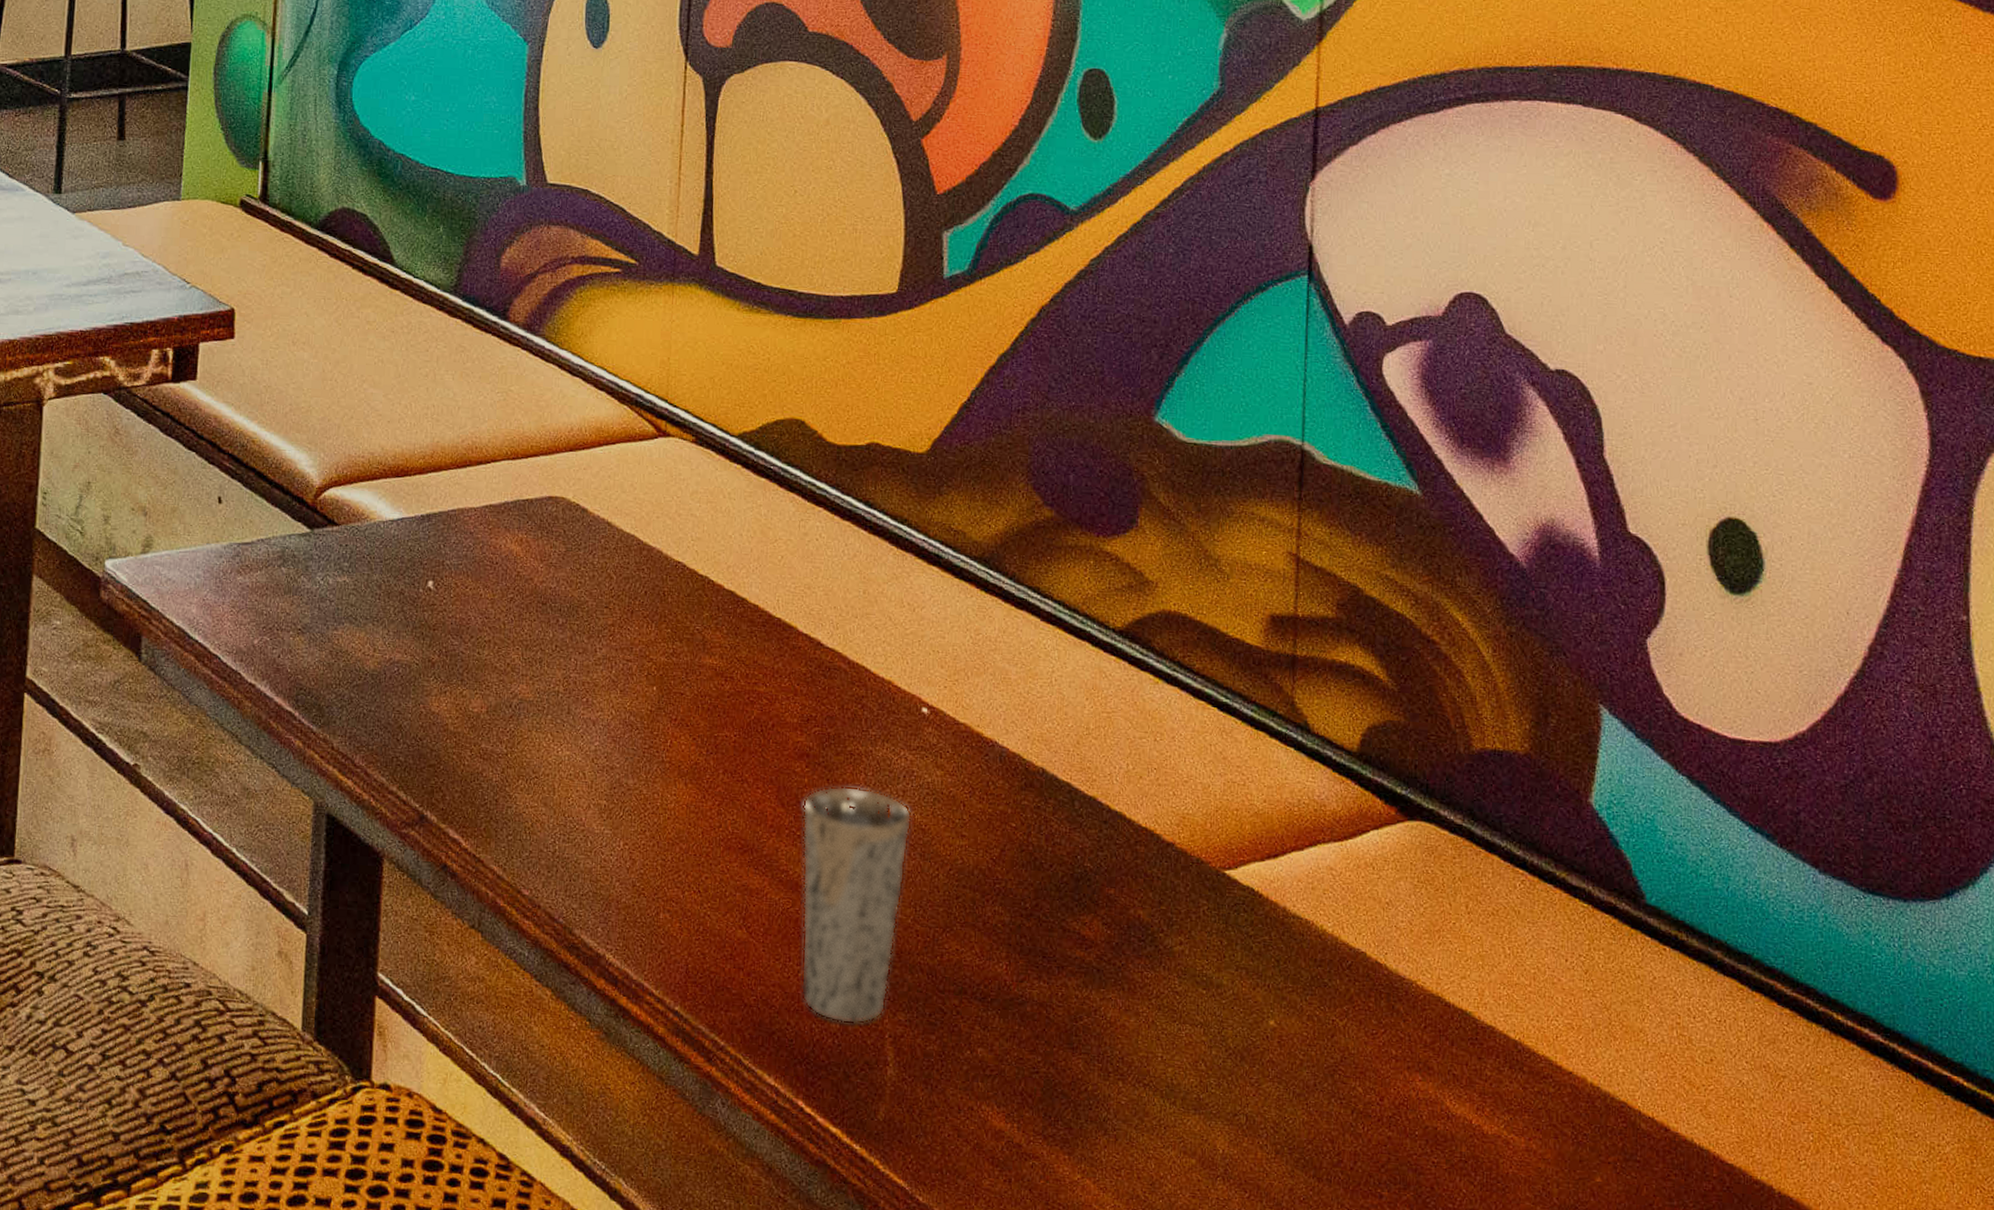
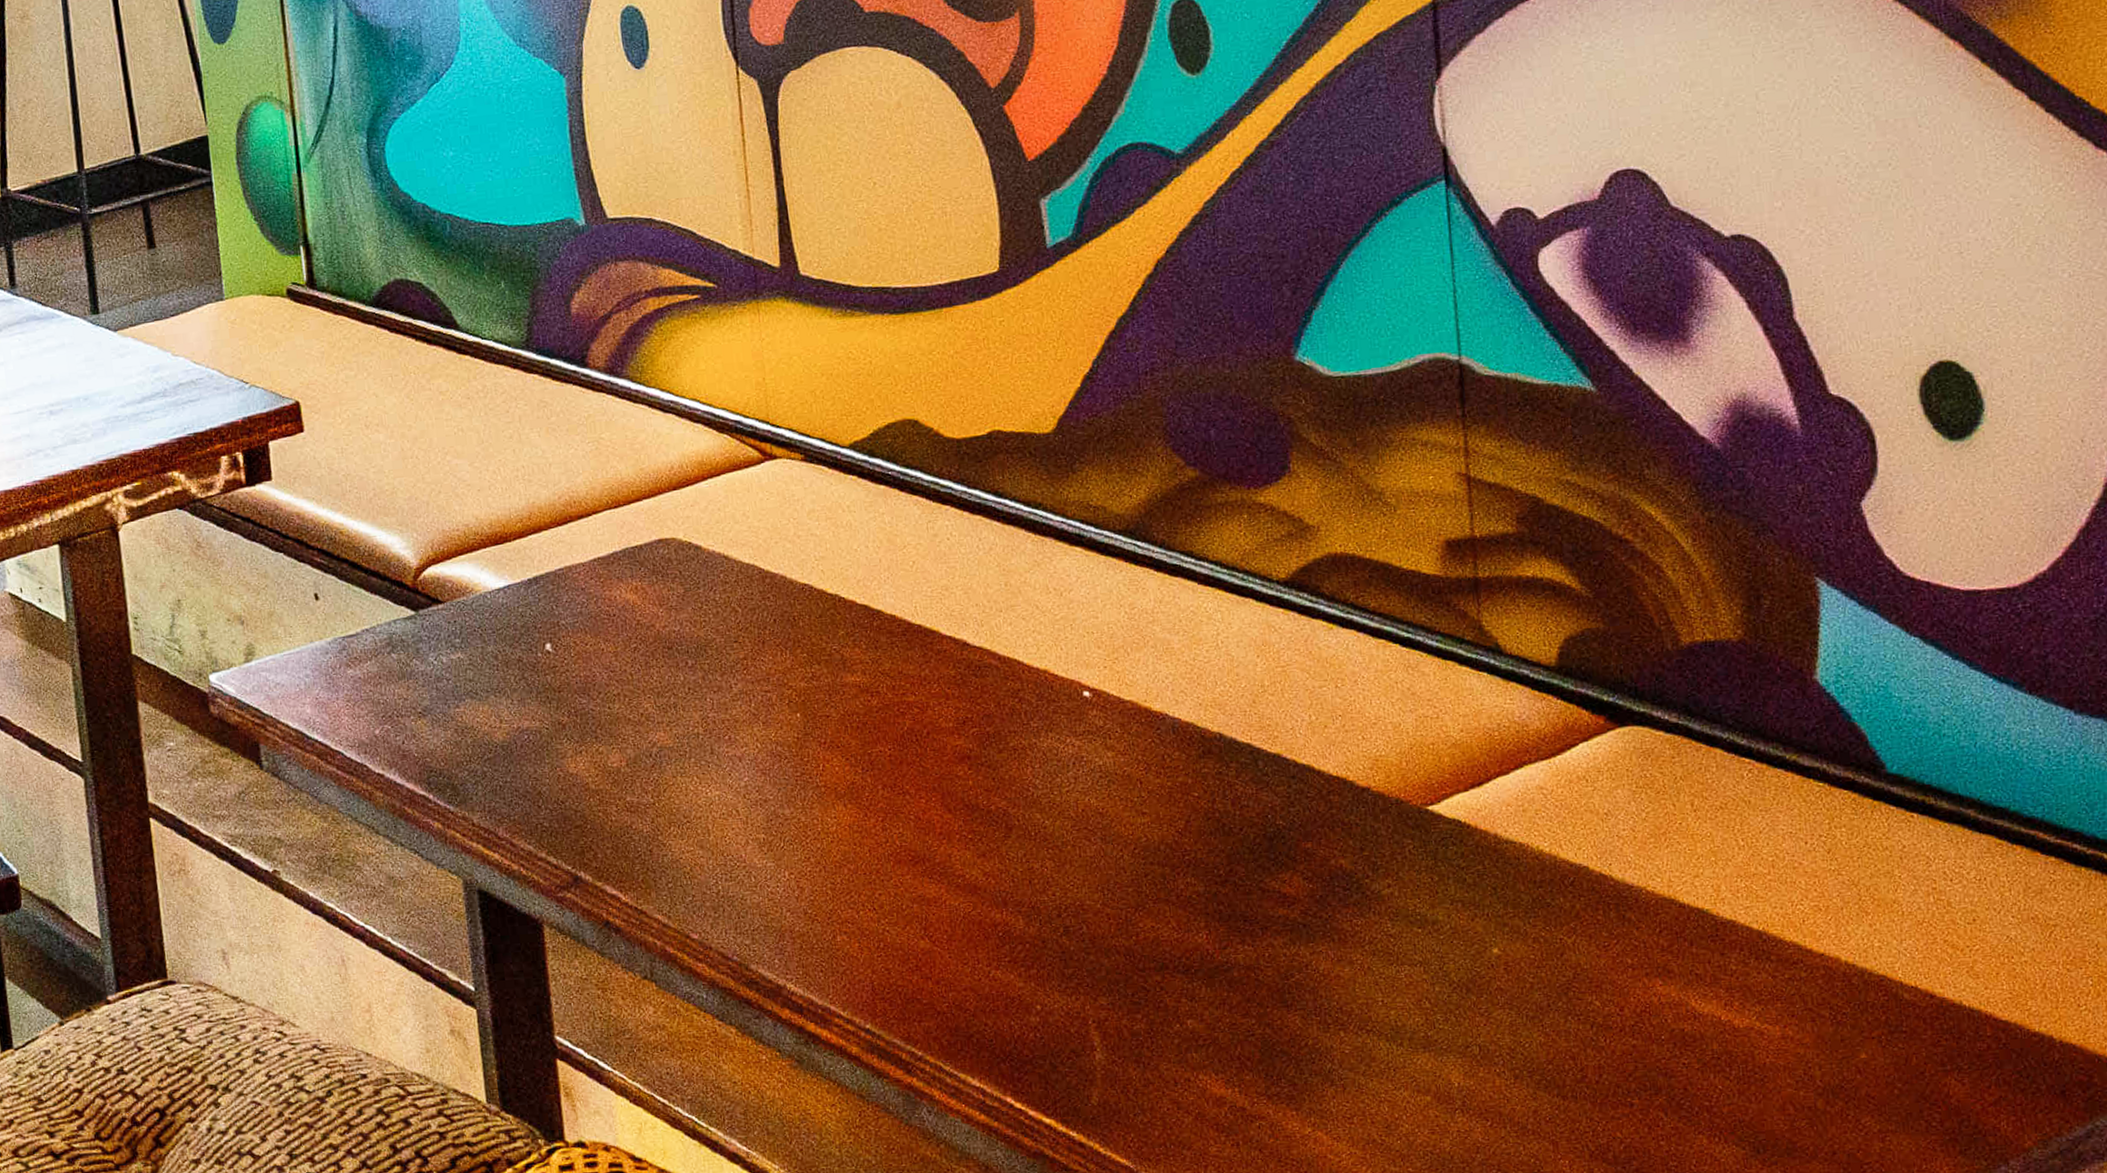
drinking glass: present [801,786,912,1025] -> none [970,781,1088,1017]

